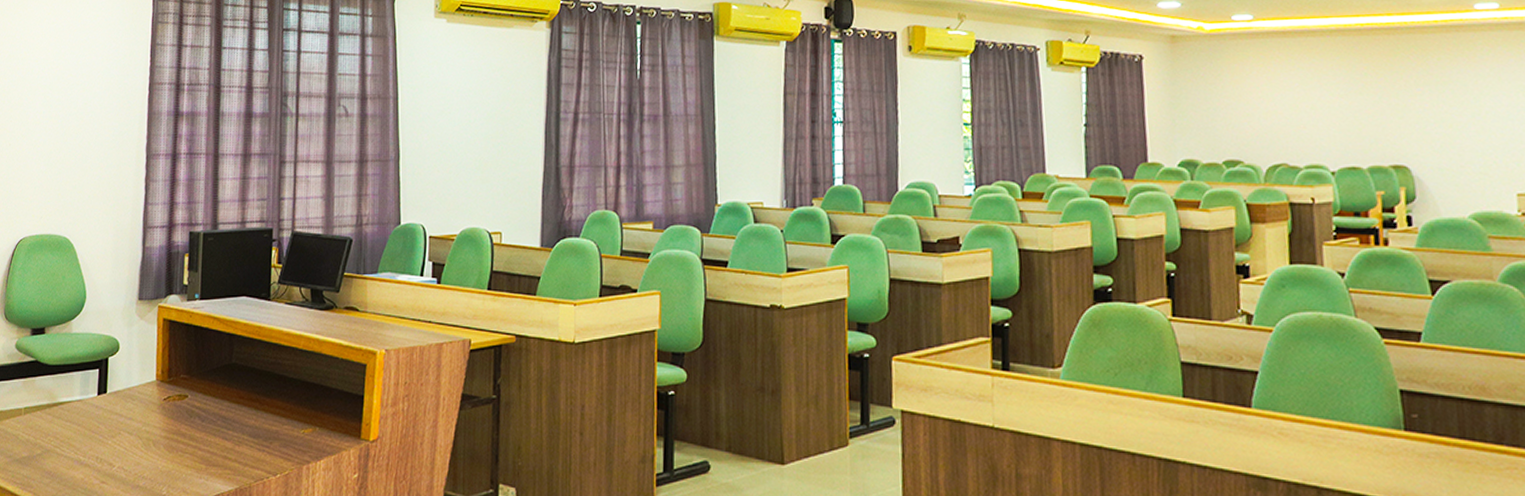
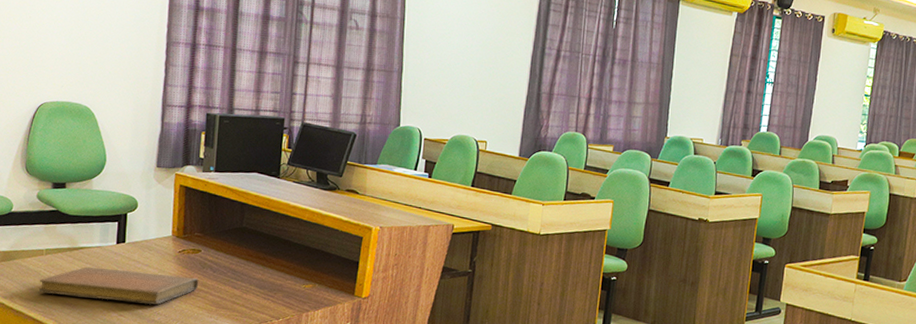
notebook: none [18,425,186,466] -> present [39,266,199,305]

